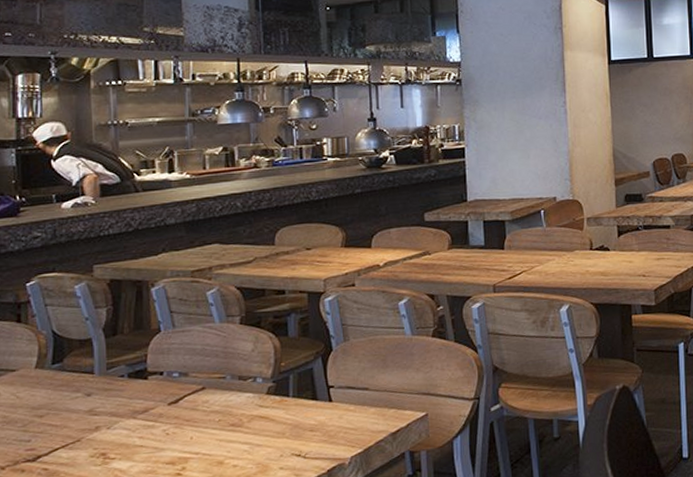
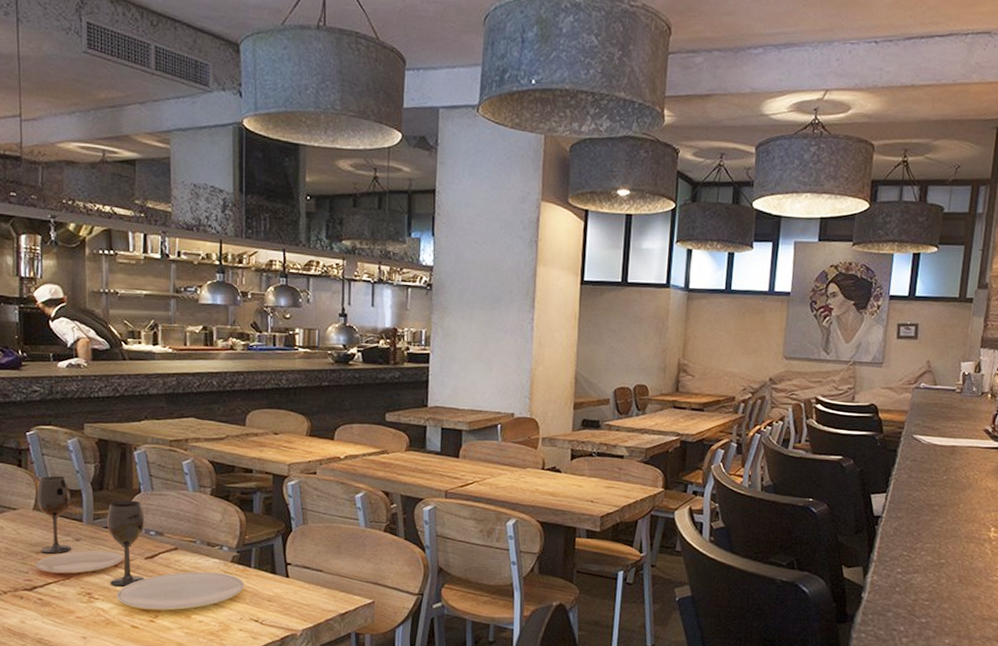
plate: none [38,402,143,438] -> present [34,550,123,574]
wine glass: none [39,326,81,416] -> present [36,475,71,554]
wine glass: none [121,341,168,441] -> present [106,500,145,587]
plate: none [136,408,283,463] -> present [116,571,245,611]

